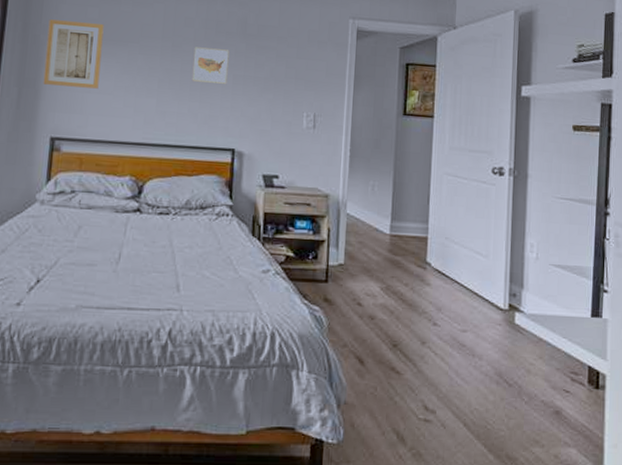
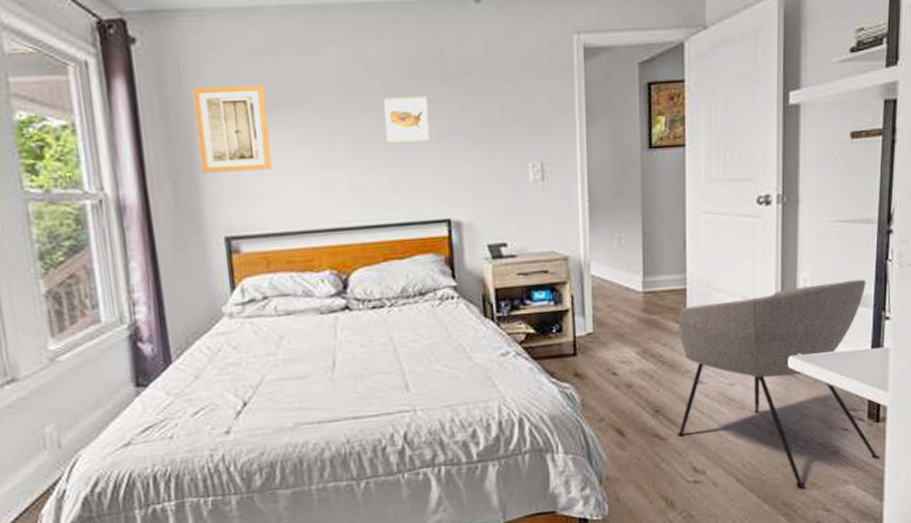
armchair: none [411,251,601,443] -> present [676,279,881,488]

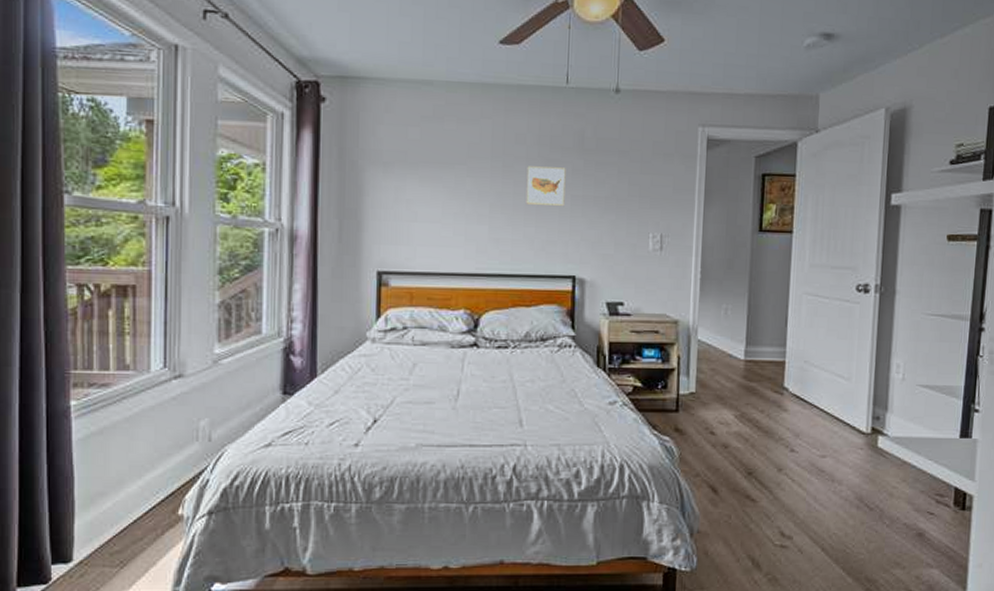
wall art: present [192,85,272,173] -> none [365,142,427,217]
armchair: present [676,279,881,488] -> none [767,370,966,565]

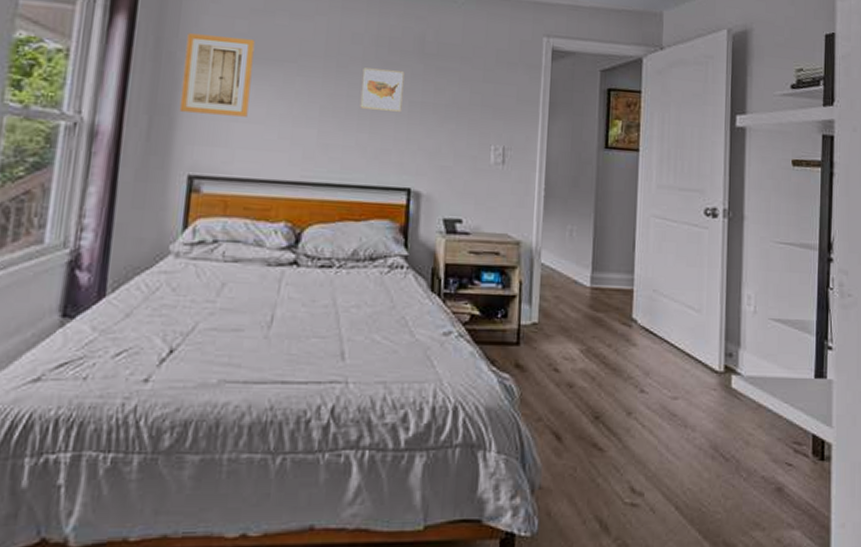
wall art: none [365,142,427,217] -> present [179,33,255,117]

